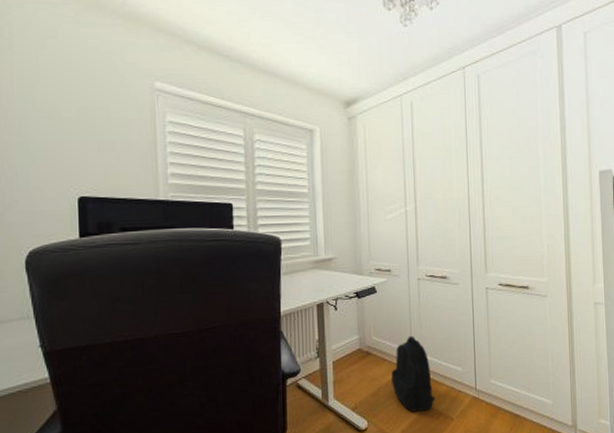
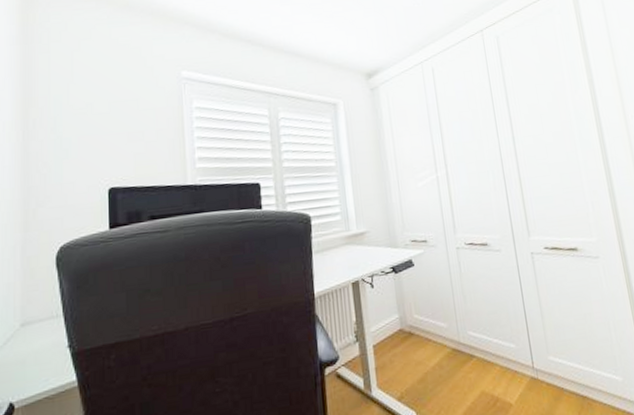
backpack: present [391,336,435,412] -> none [437,311,489,399]

